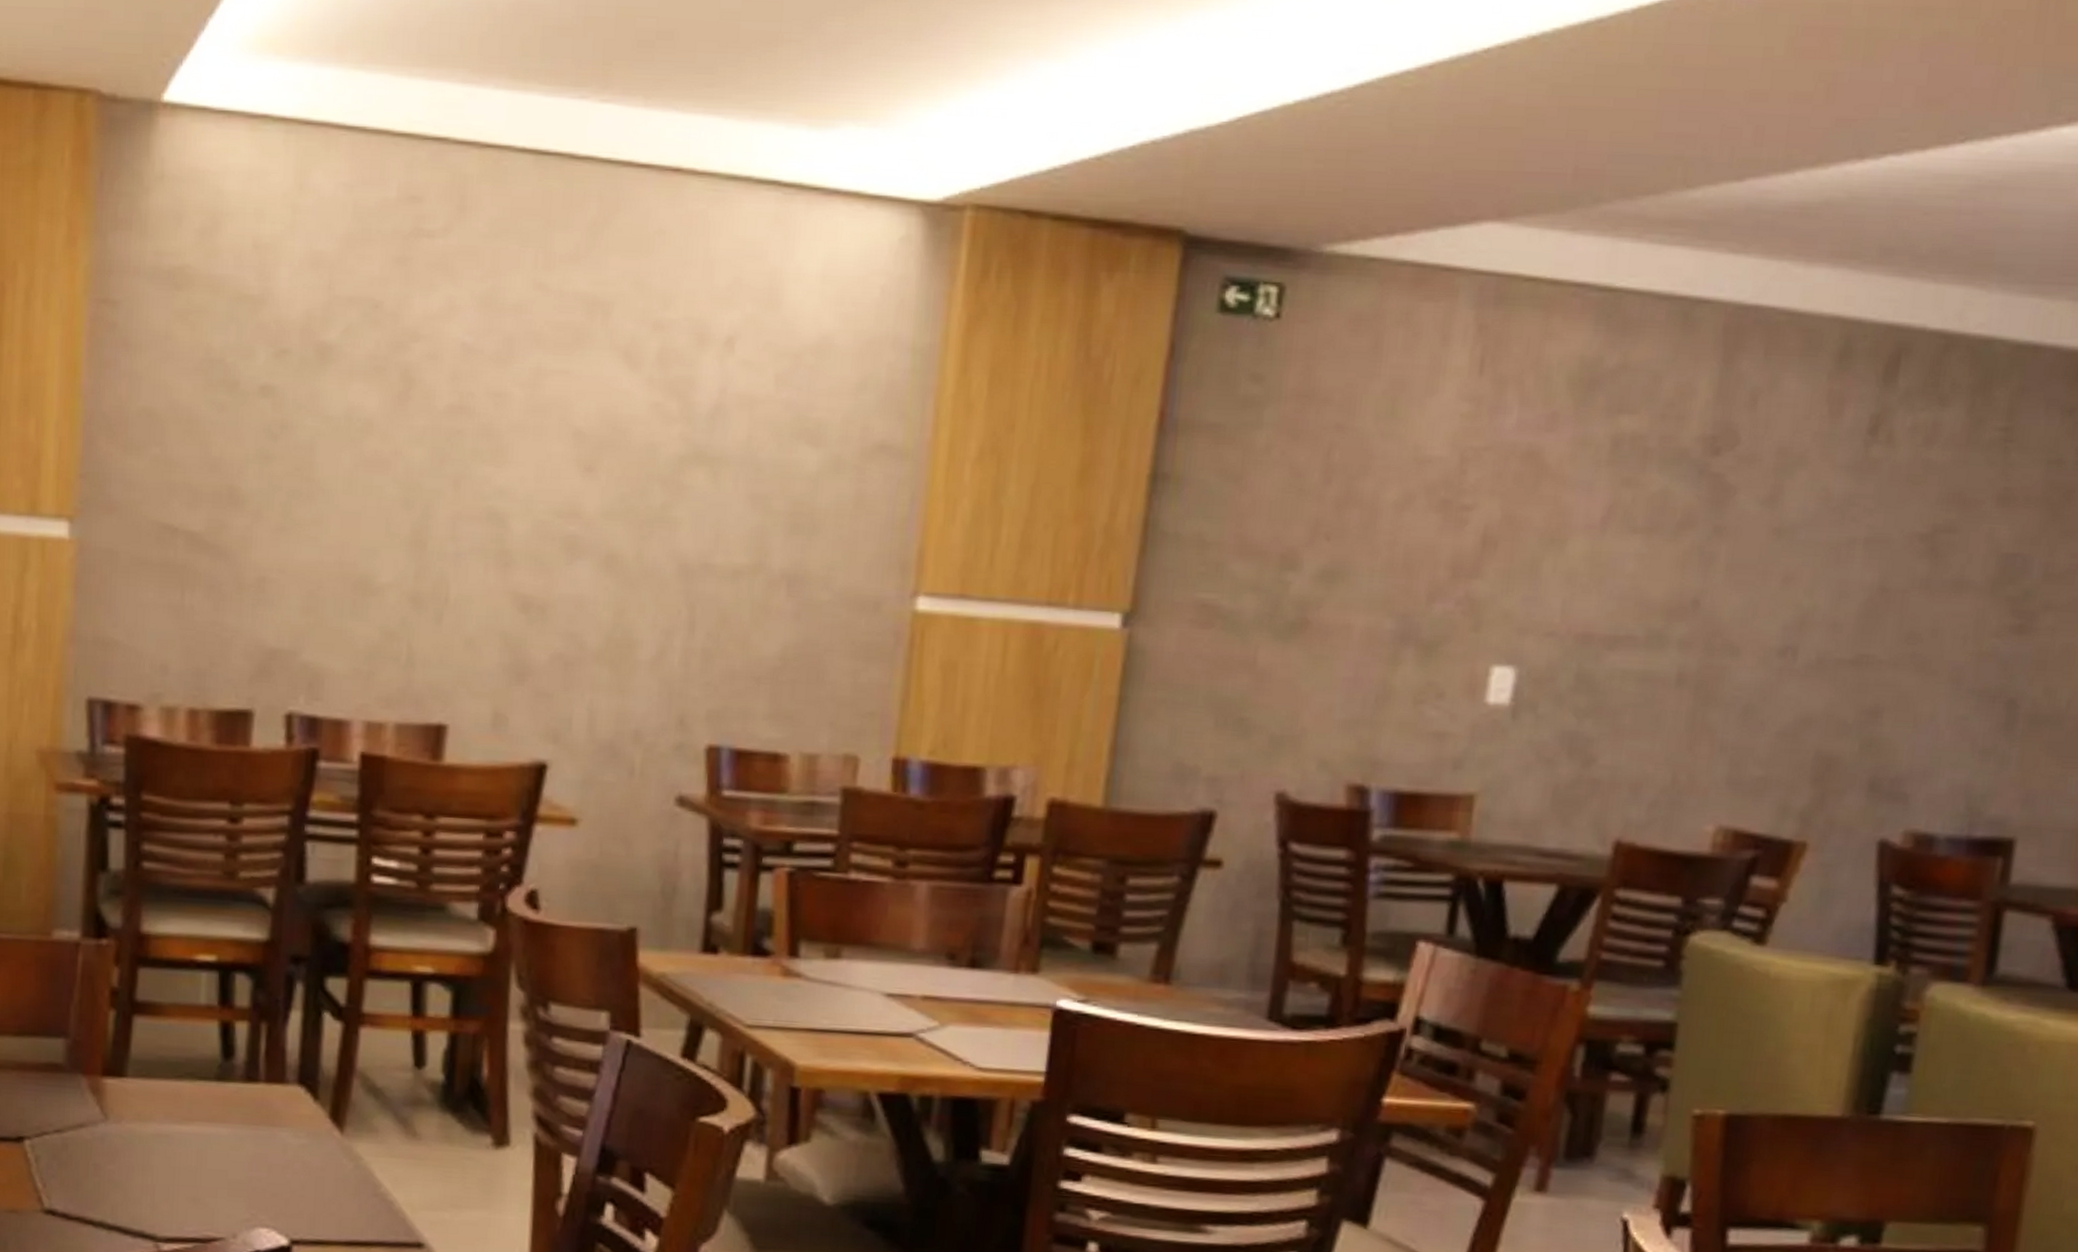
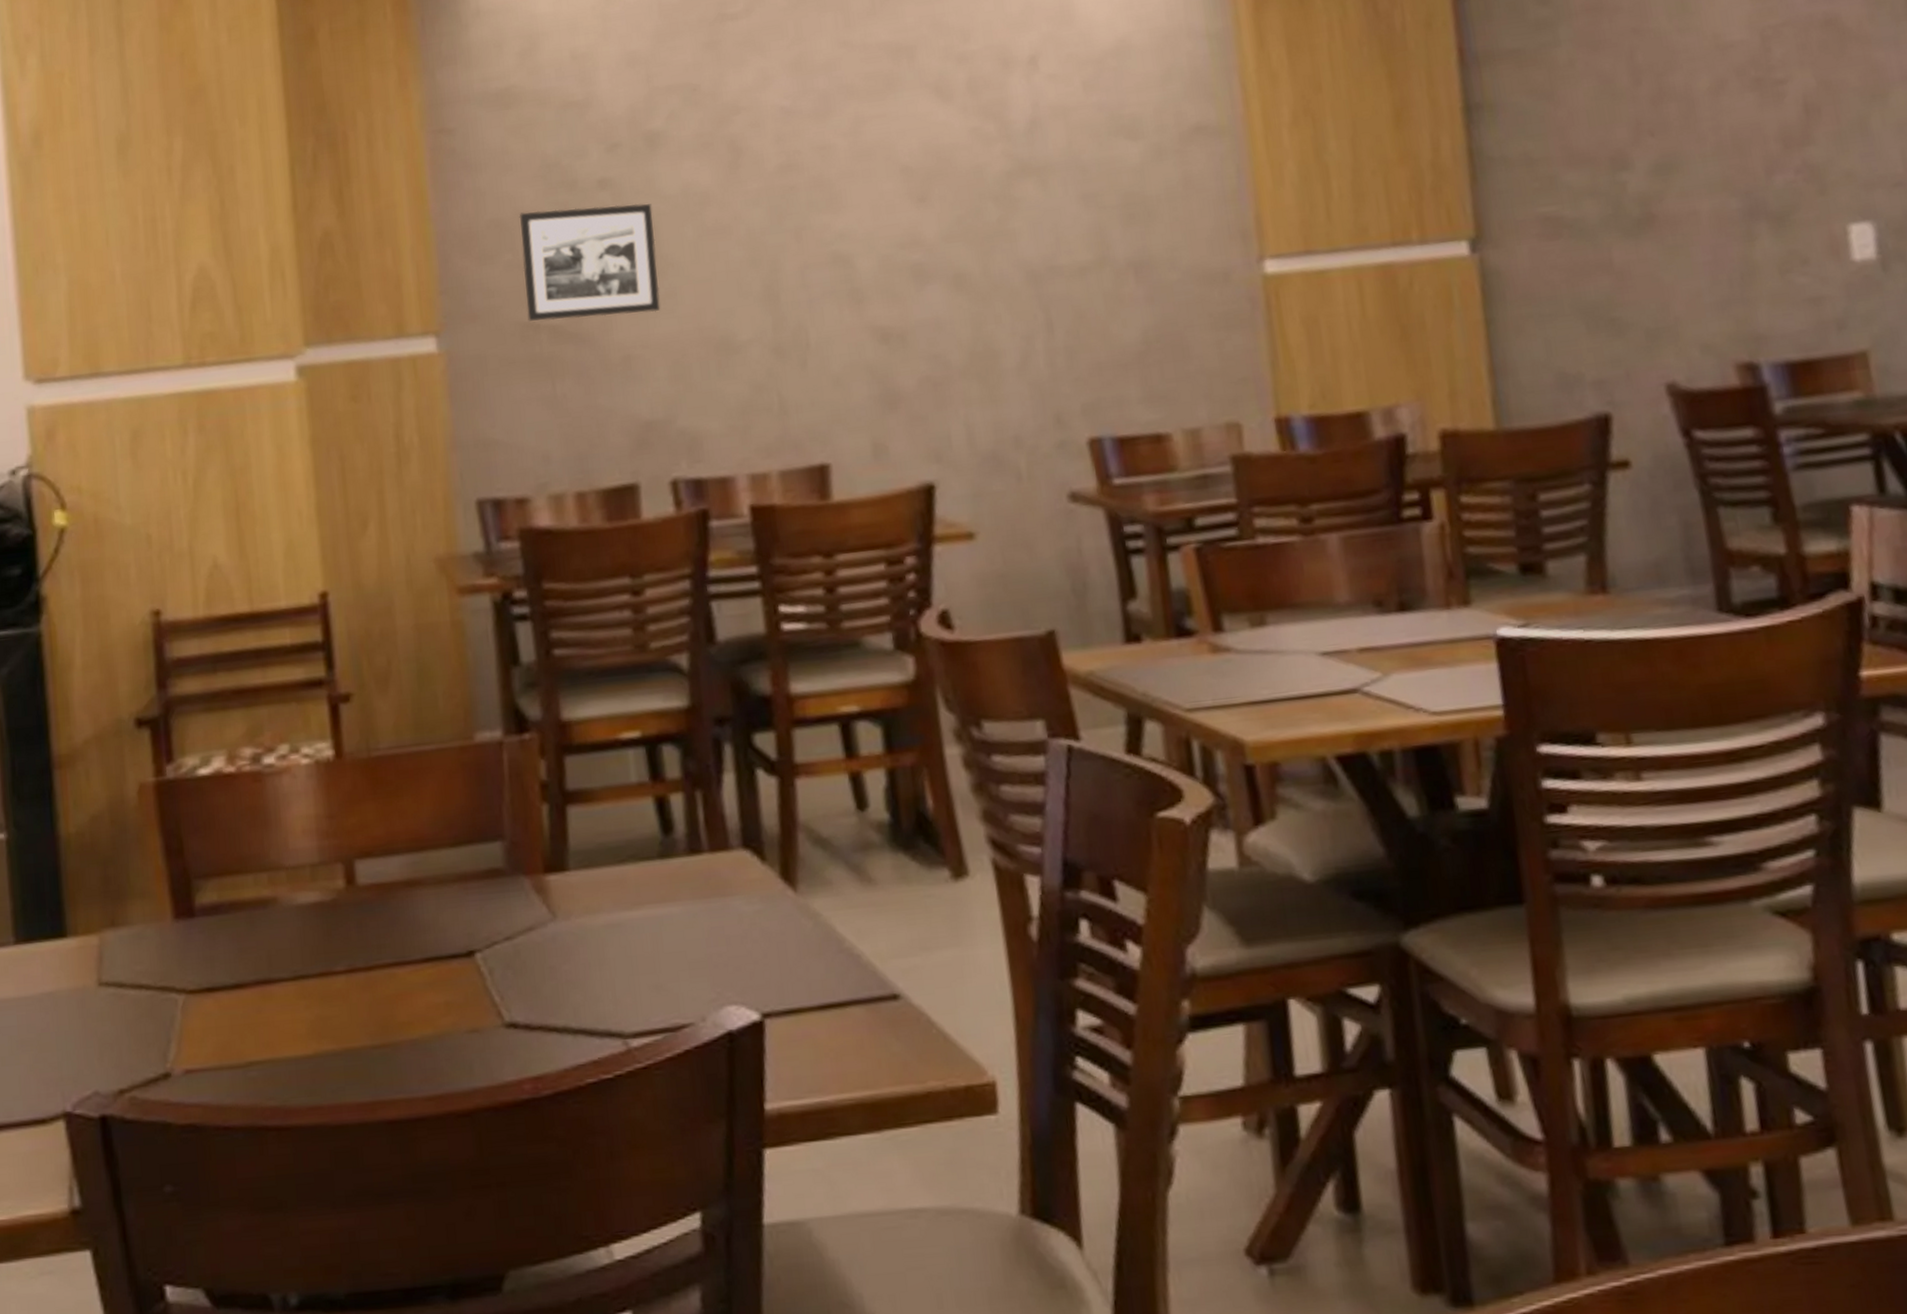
picture frame: none [166,406,312,537] -> present [519,203,661,321]

